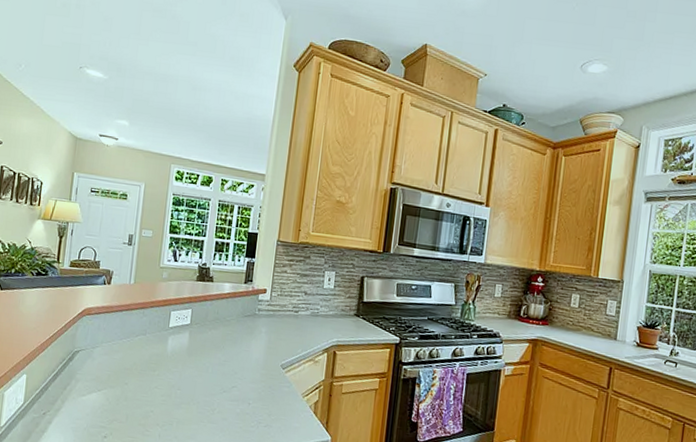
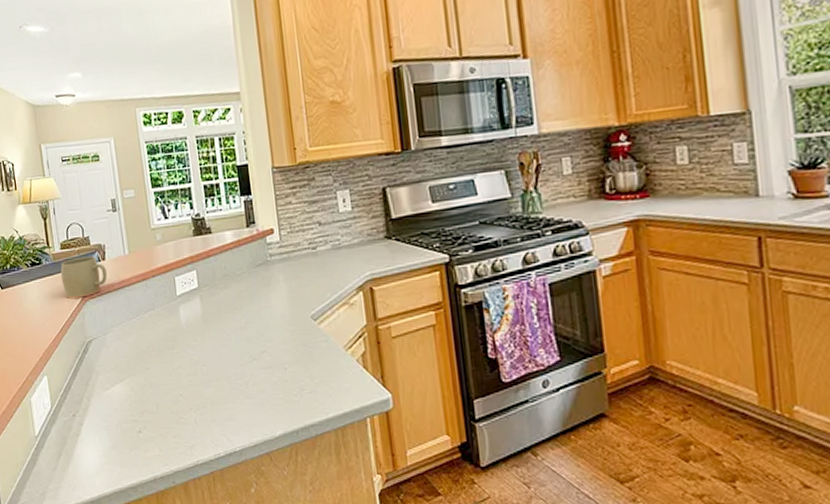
mug: none [63,277,109,313] -> present [60,255,107,299]

